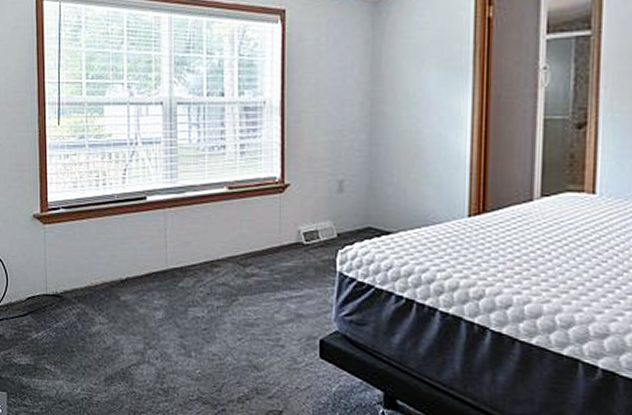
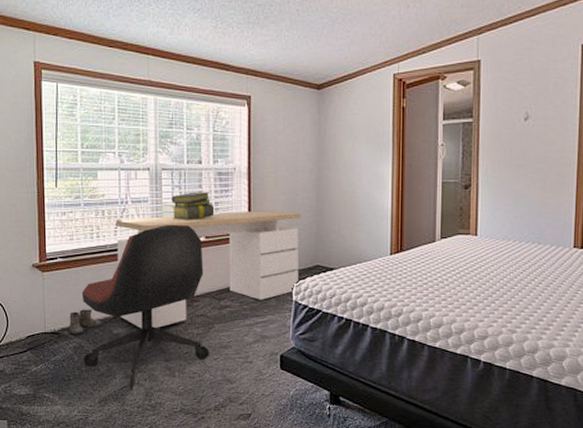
boots: none [71,269,109,300] -> present [68,309,102,335]
office chair: none [86,171,232,371] -> present [81,224,209,391]
desk: none [123,155,348,297] -> present [115,210,301,329]
stack of books: none [188,131,240,167] -> present [172,192,215,220]

